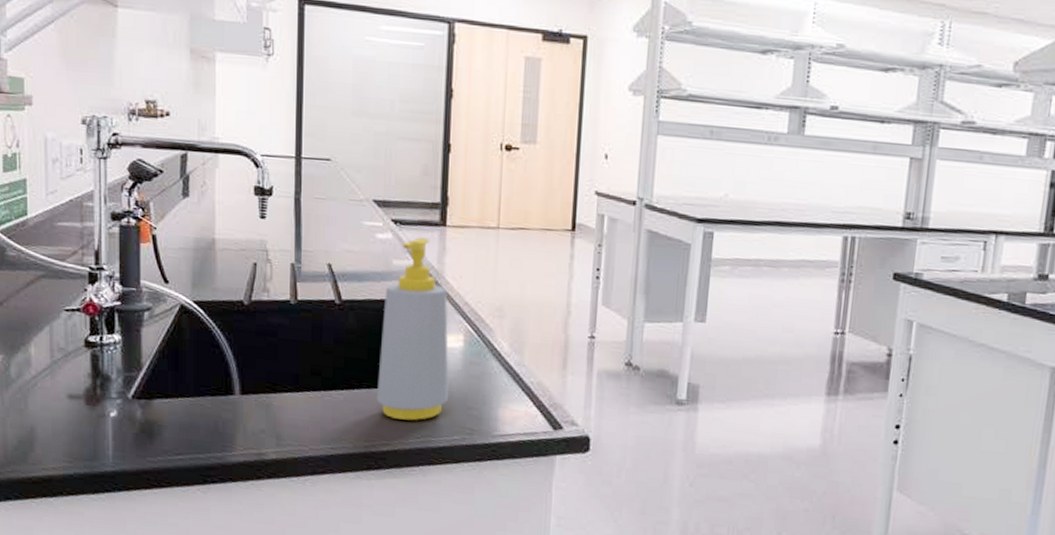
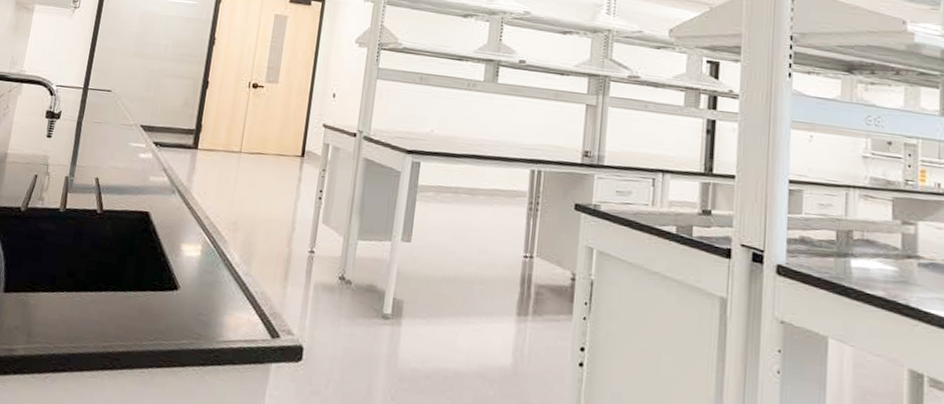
soap bottle: present [377,237,449,421] -> none [120,158,192,324]

